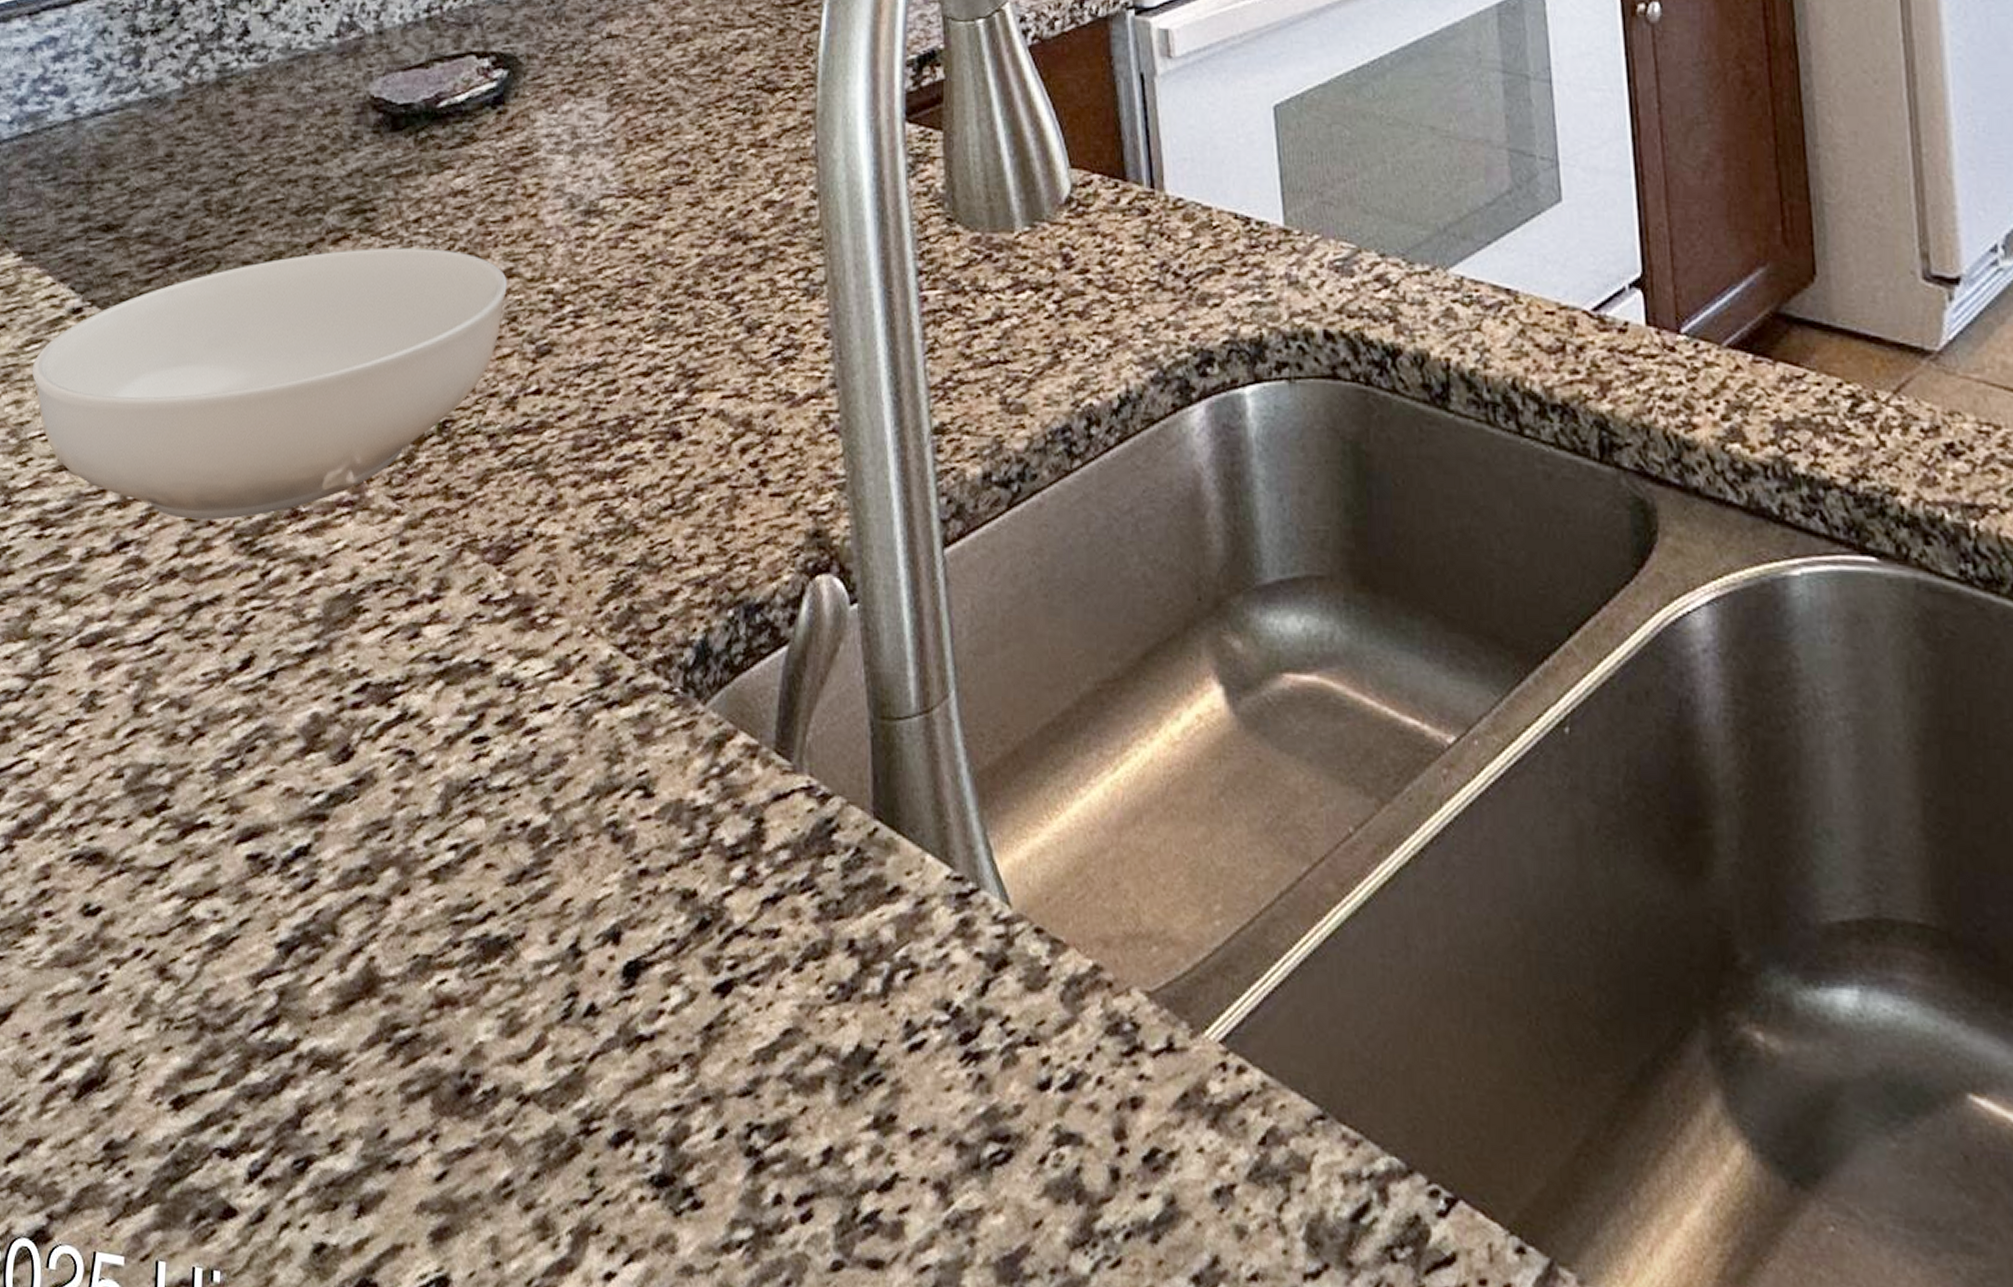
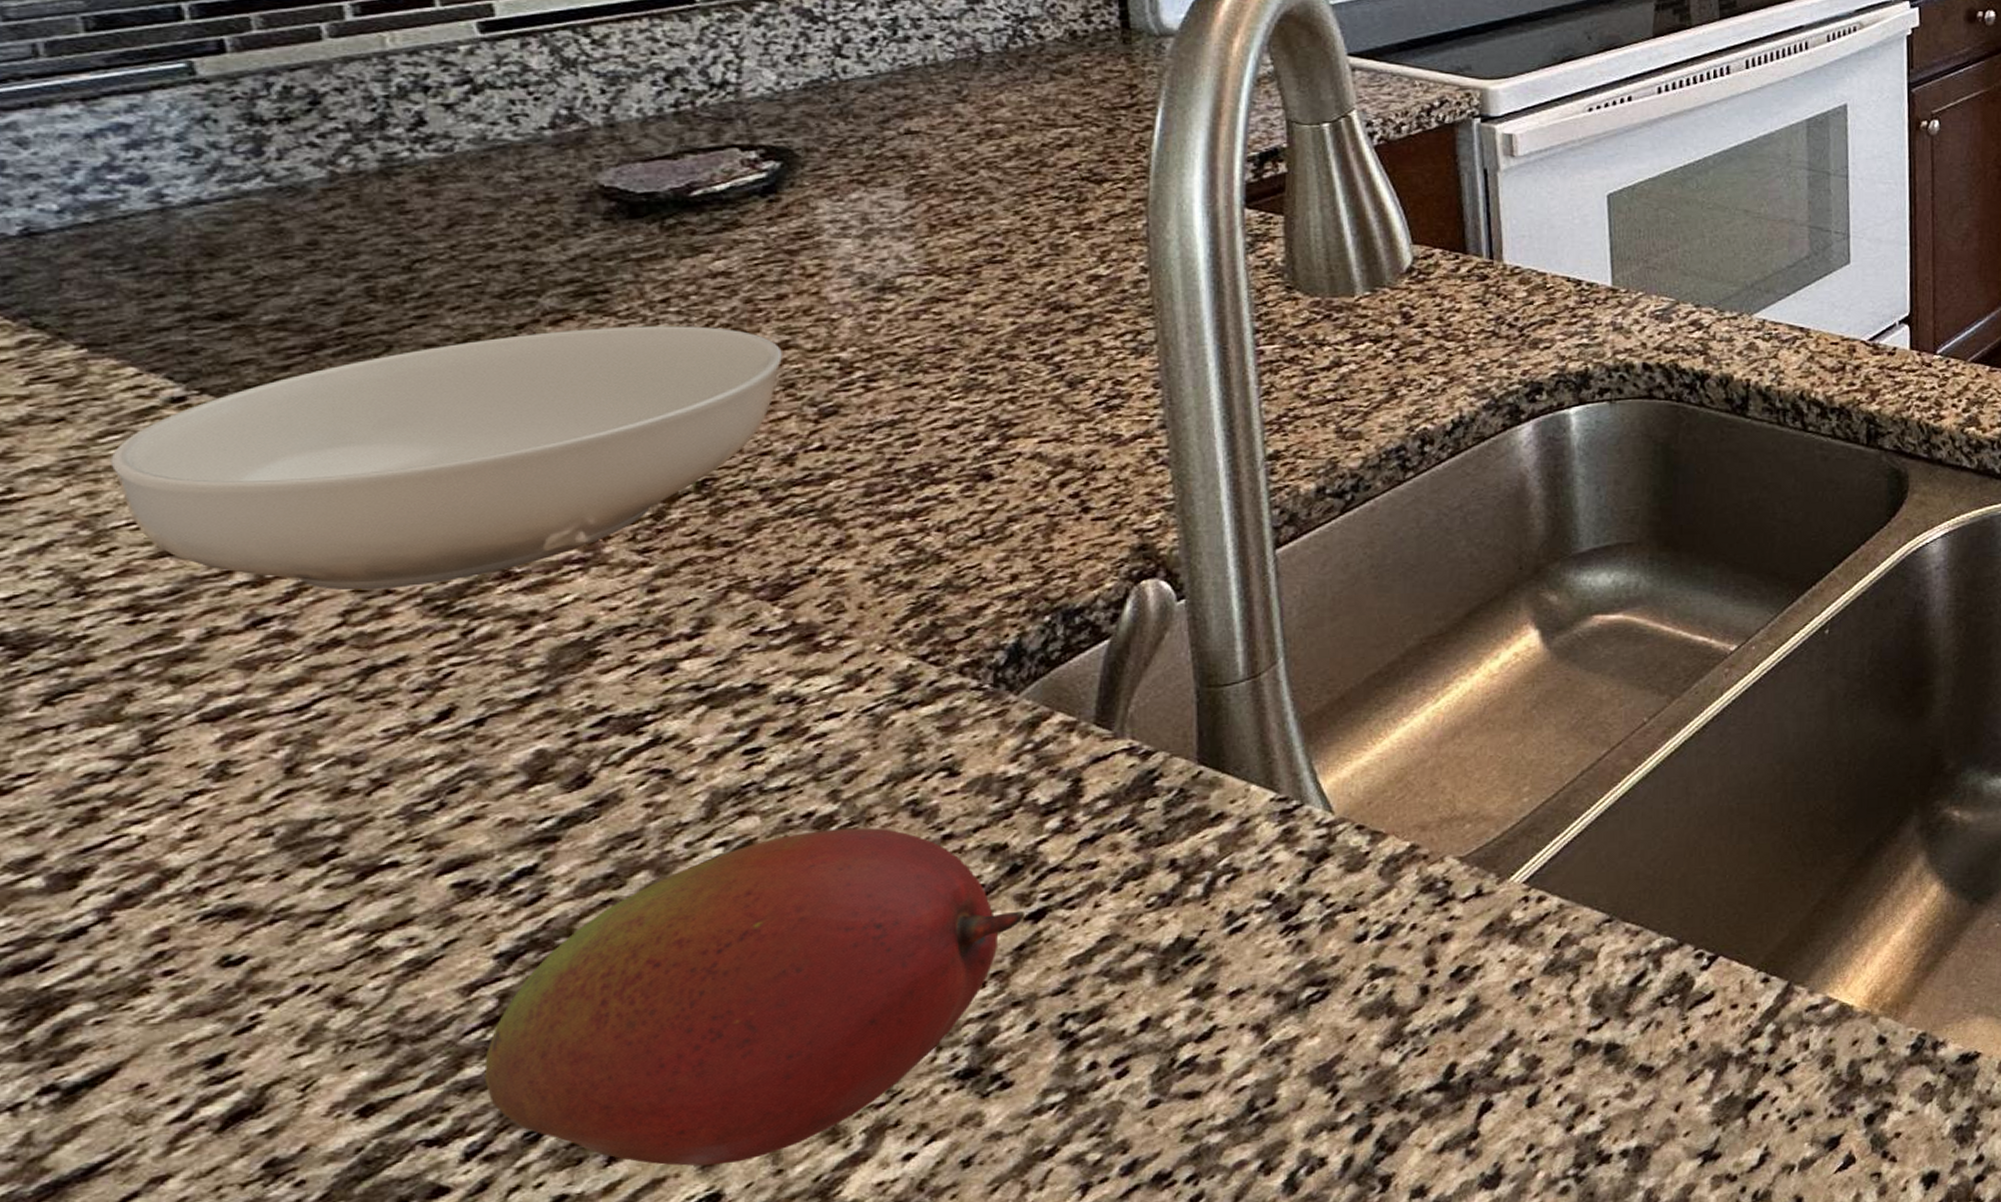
fruit: none [265,845,714,1243] -> present [484,827,1026,1166]

